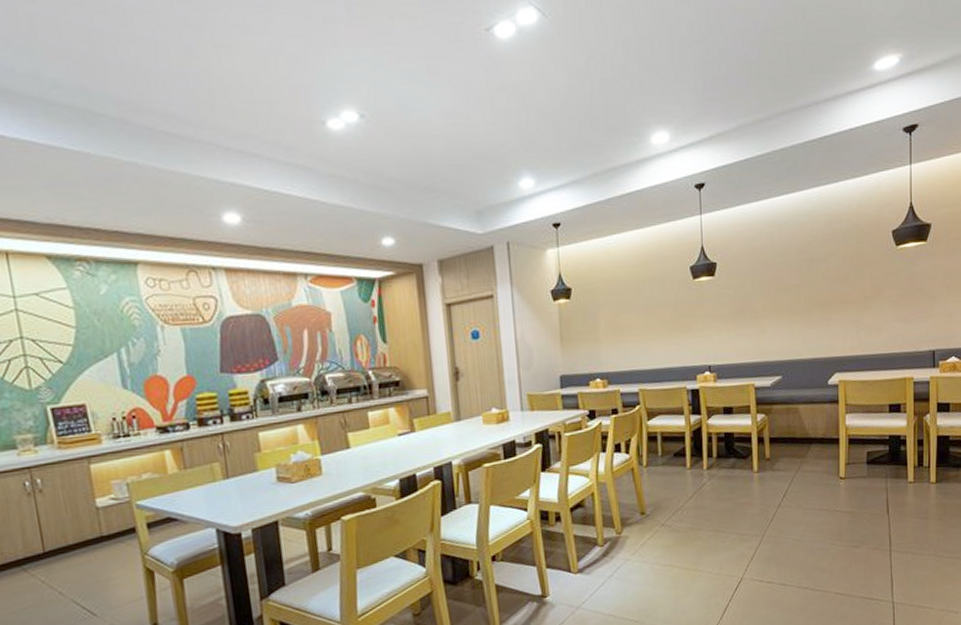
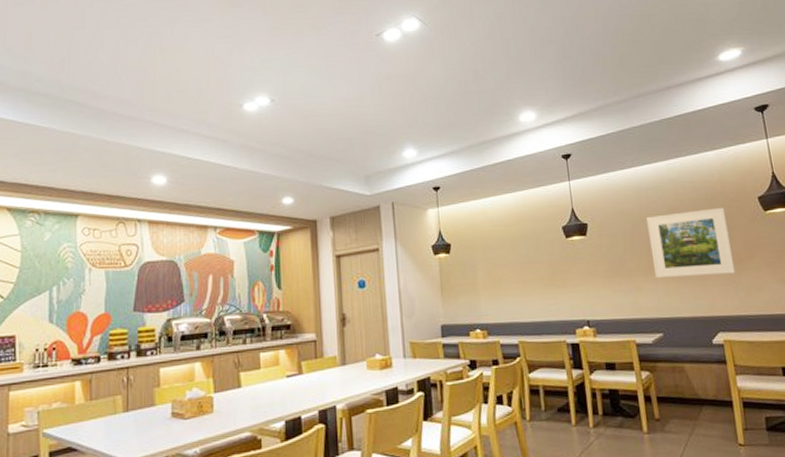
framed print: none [778,242,859,319] -> present [646,207,736,278]

